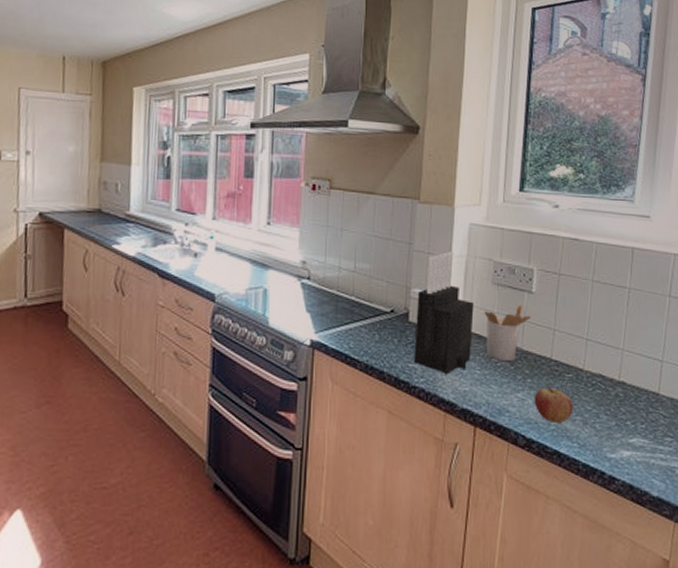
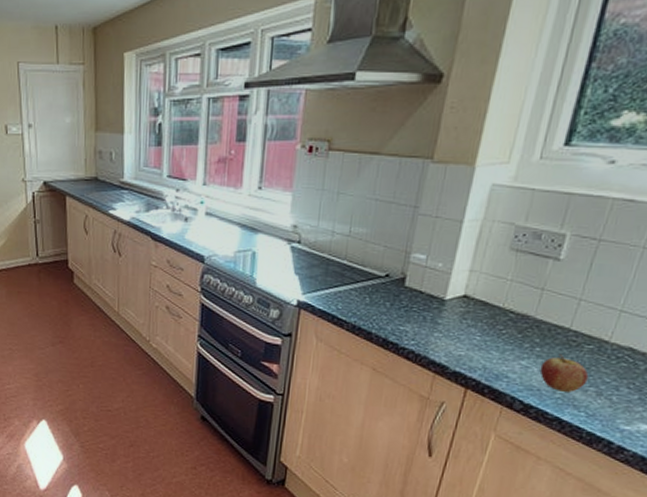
knife block: present [414,252,474,375] -> none [406,215,483,339]
utensil holder: present [484,304,531,361] -> none [491,272,552,329]

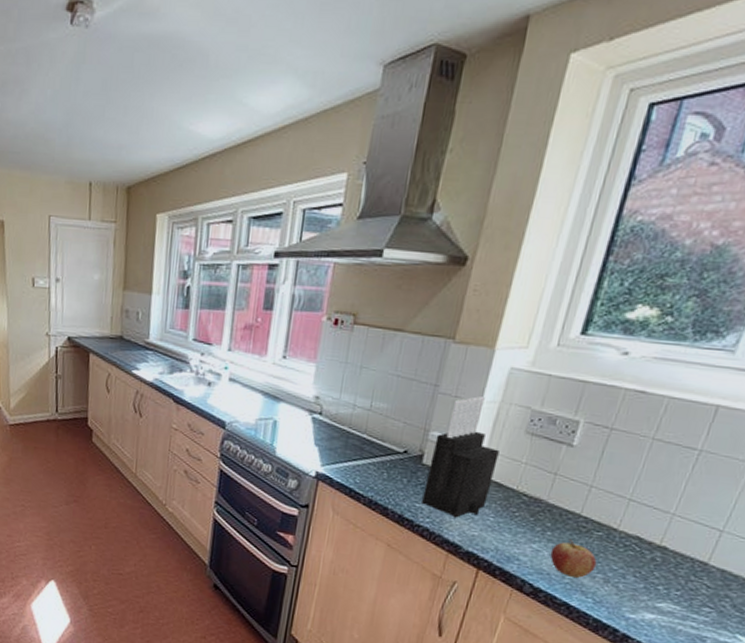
knife block: none [406,215,483,339] -> present [422,396,499,518]

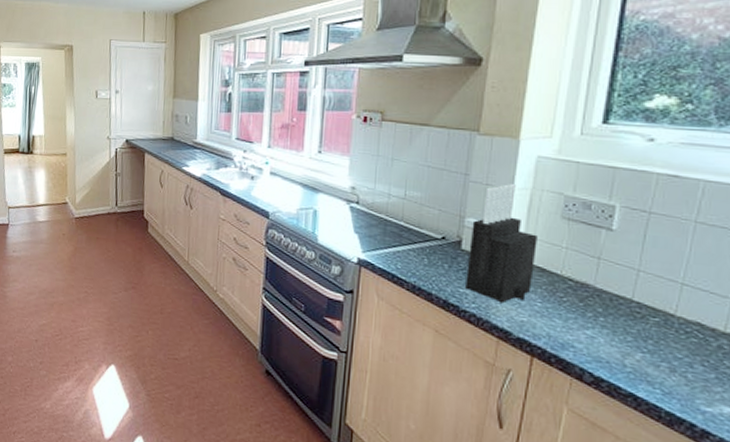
fruit: present [550,538,597,578] -> none [606,324,659,367]

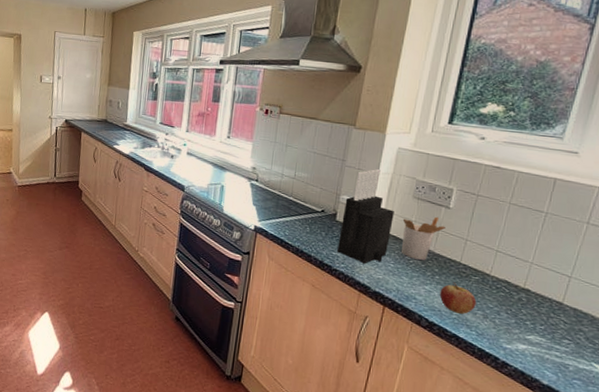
utensil holder: none [549,241,608,298] -> present [401,216,445,260]
fruit: none [606,324,659,367] -> present [439,281,477,314]

